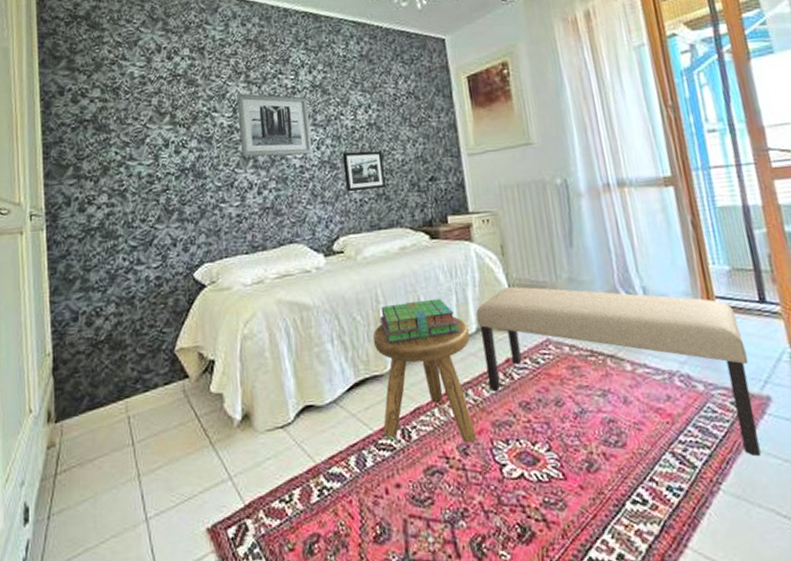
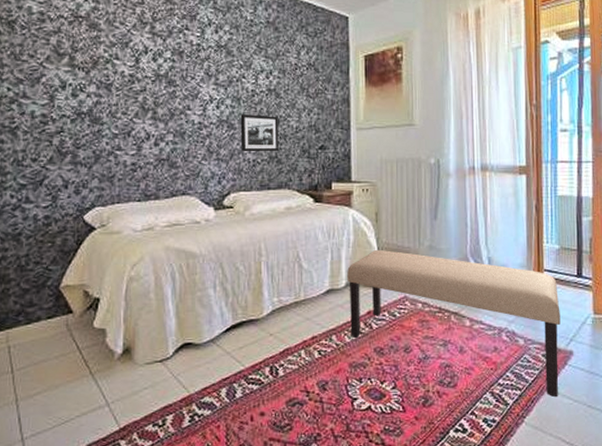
wall art: present [237,93,313,157] -> none [140,44,212,112]
stool: present [372,316,476,443] -> none [252,272,339,380]
stack of books: present [380,298,460,344] -> none [261,255,331,292]

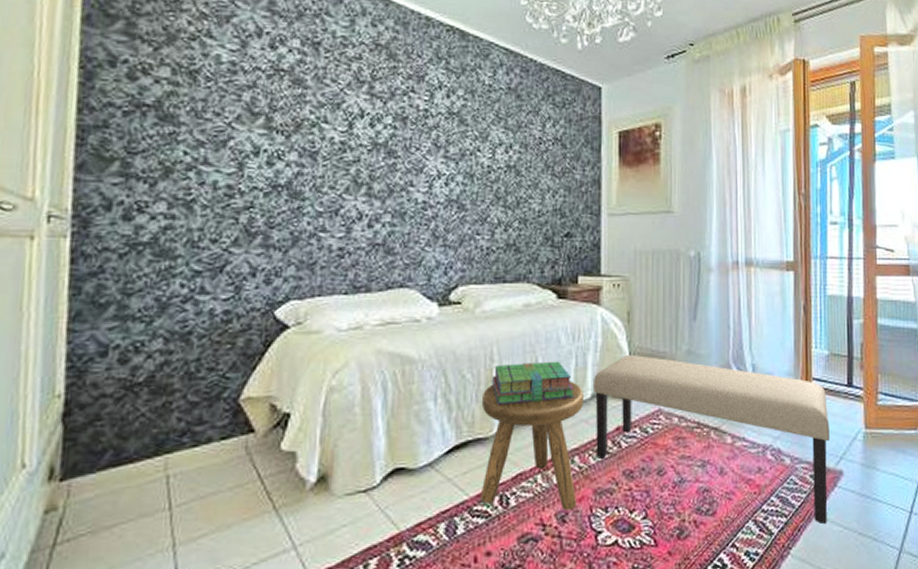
picture frame: present [240,115,278,152] -> none [472,194,518,239]
stool: none [252,272,339,380] -> present [480,380,583,510]
stack of books: none [261,255,331,292] -> present [492,361,575,405]

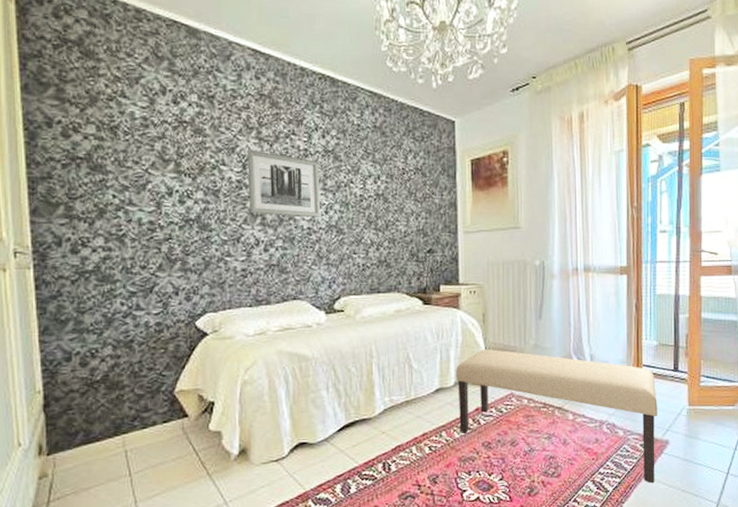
wall art: none [353,106,441,190] -> present [247,149,321,217]
stool: present [480,380,583,510] -> none [364,371,448,474]
stack of books: present [492,361,575,405] -> none [373,356,440,393]

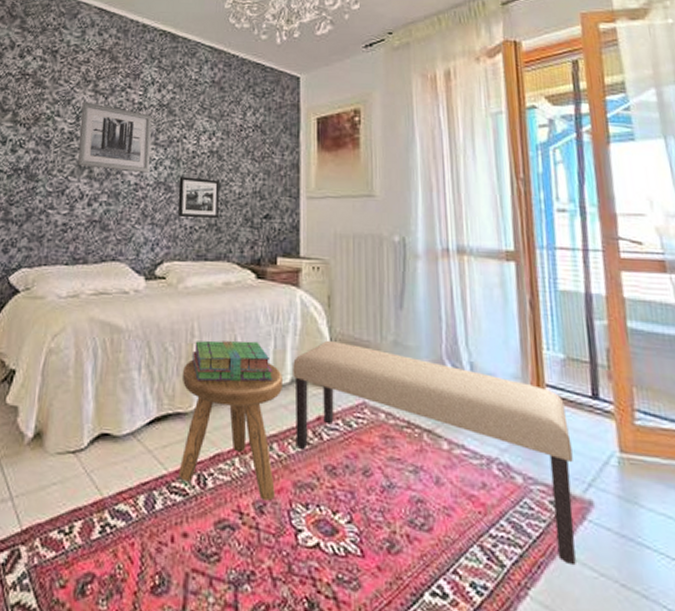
picture frame: none [349,219,387,257] -> present [177,177,220,219]
stool: none [364,371,448,474] -> present [178,359,282,501]
stack of books: none [373,356,440,393] -> present [192,340,273,382]

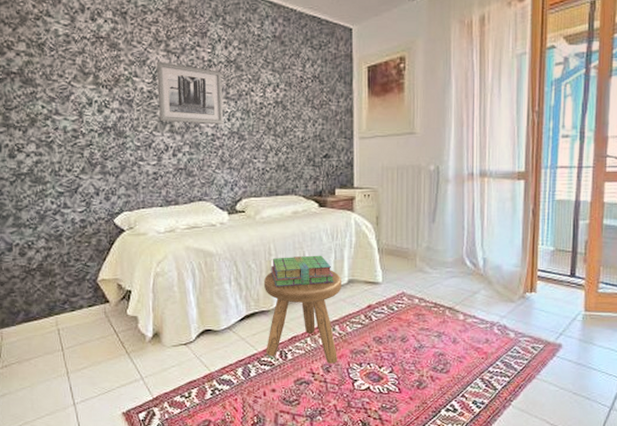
picture frame: present [177,177,220,219] -> none [250,126,285,161]
bench: present [293,340,576,566] -> none [349,250,552,385]

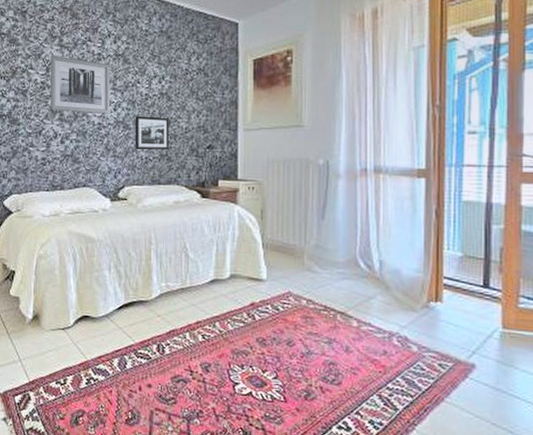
picture frame: none [250,126,285,161] -> present [134,116,169,151]
stool: present [263,270,341,364] -> none [143,261,223,363]
stack of books: present [271,255,334,287] -> none [151,246,216,278]

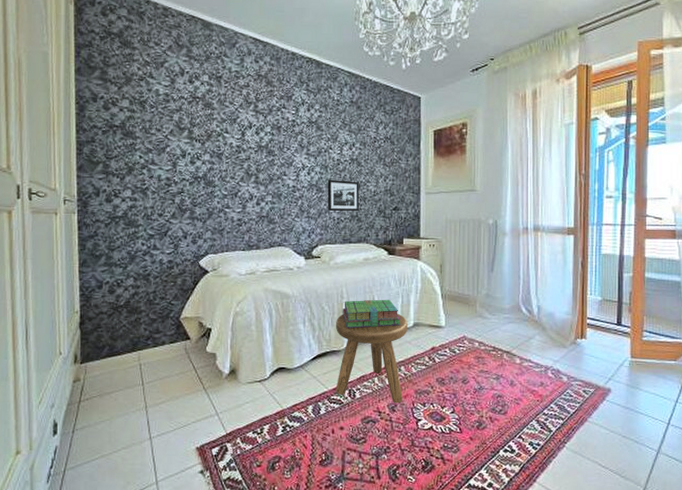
wall art: present [50,55,111,114] -> none [245,120,304,177]
stool: none [143,261,223,363] -> present [335,313,407,403]
stack of books: none [151,246,216,278] -> present [343,299,401,329]

